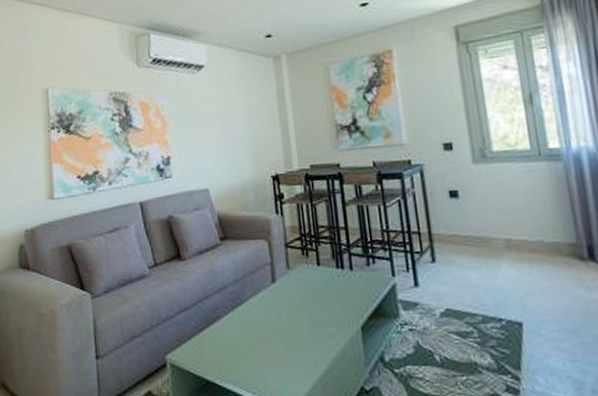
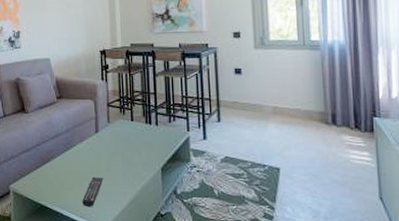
remote control: none [260,341,286,383] -> present [82,176,104,208]

